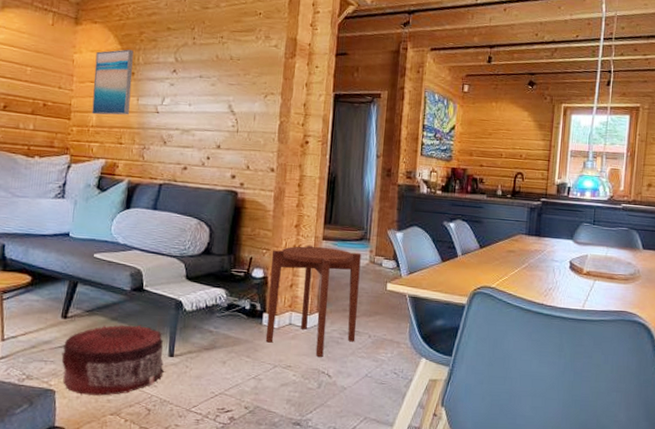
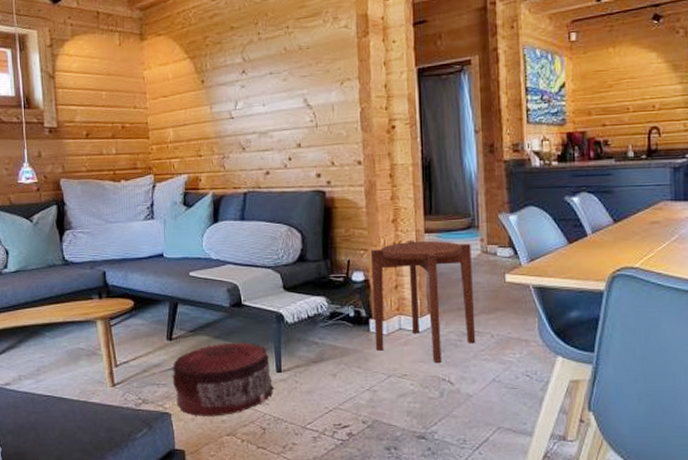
wall art: present [92,49,134,115] -> none [164,57,204,130]

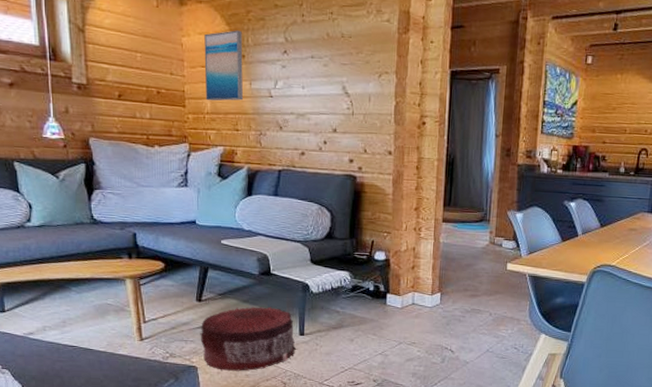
wall art: none [164,57,204,130] -> present [204,30,243,101]
side table: present [370,241,476,362] -> none [390,228,481,334]

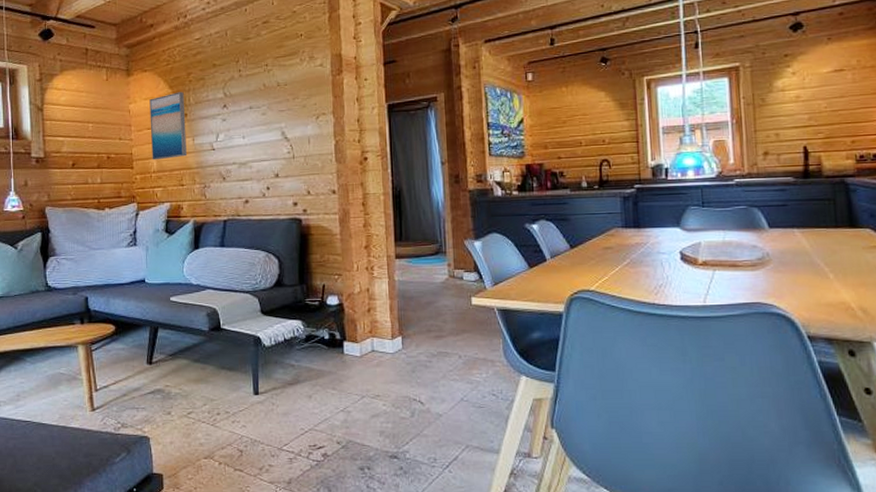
pouf: present [200,306,297,371] -> none [151,364,252,440]

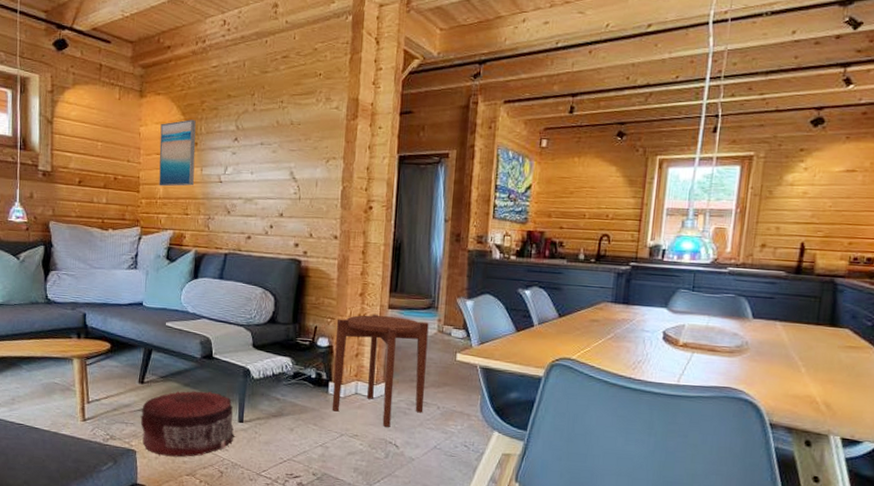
pouf: none [151,364,252,440] -> present [140,390,235,457]
side table: none [344,266,445,383] -> present [332,314,429,427]

